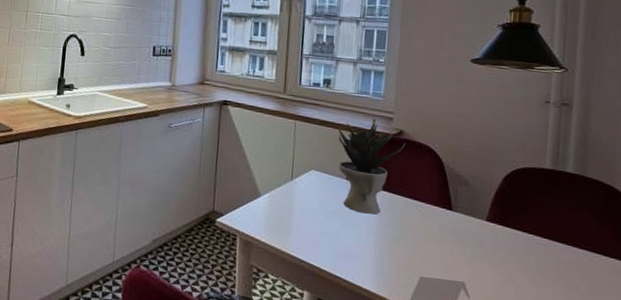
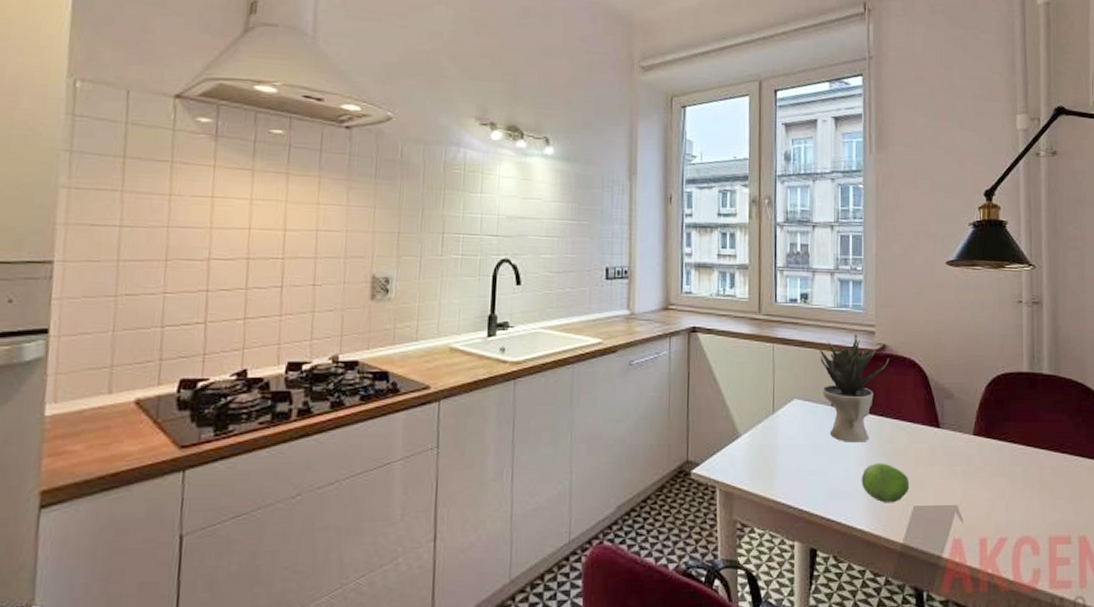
fruit: none [370,234,418,271] -> present [861,463,910,503]

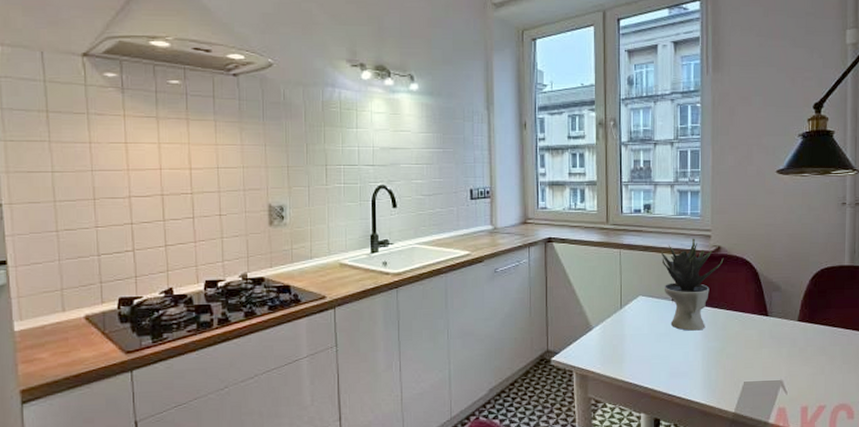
fruit: present [861,463,910,503] -> none [698,347,741,380]

